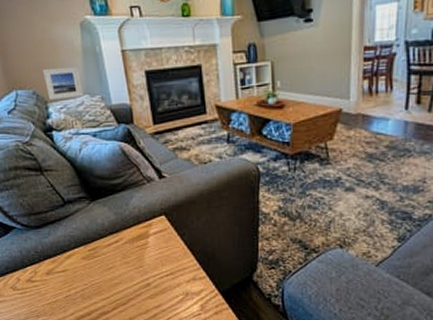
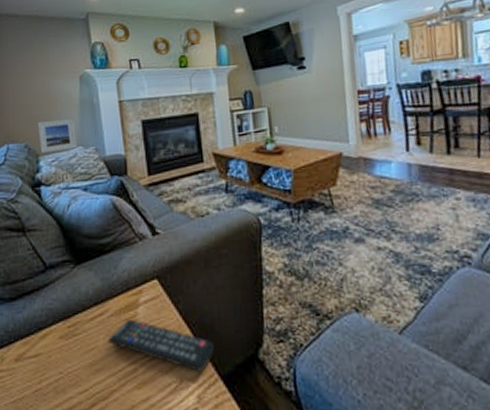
remote control: none [123,246,216,289] -> present [107,318,215,373]

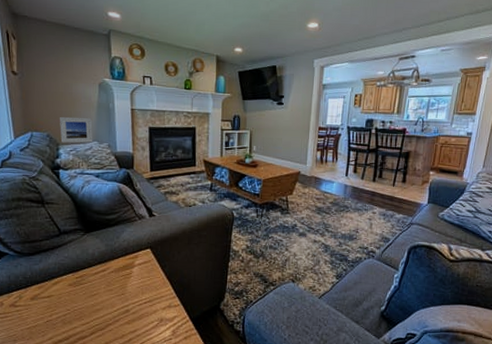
remote control: present [107,318,215,373] -> none [107,275,189,316]

